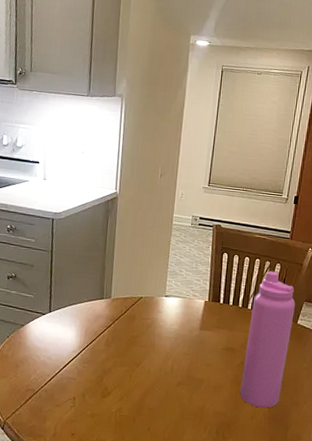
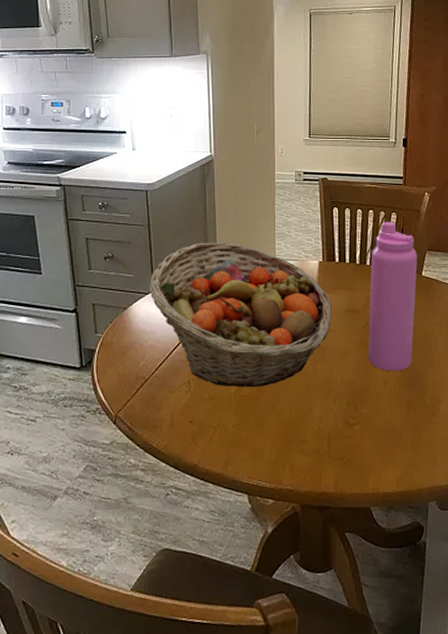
fruit basket: none [46,272,212,410] -> present [149,242,332,388]

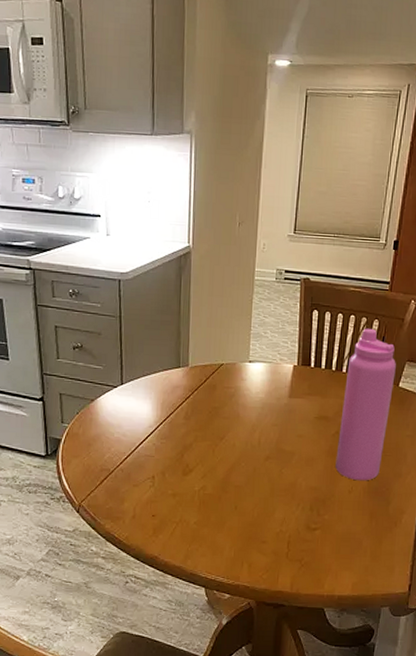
fruit basket: present [149,242,332,388] -> none [118,338,303,487]

